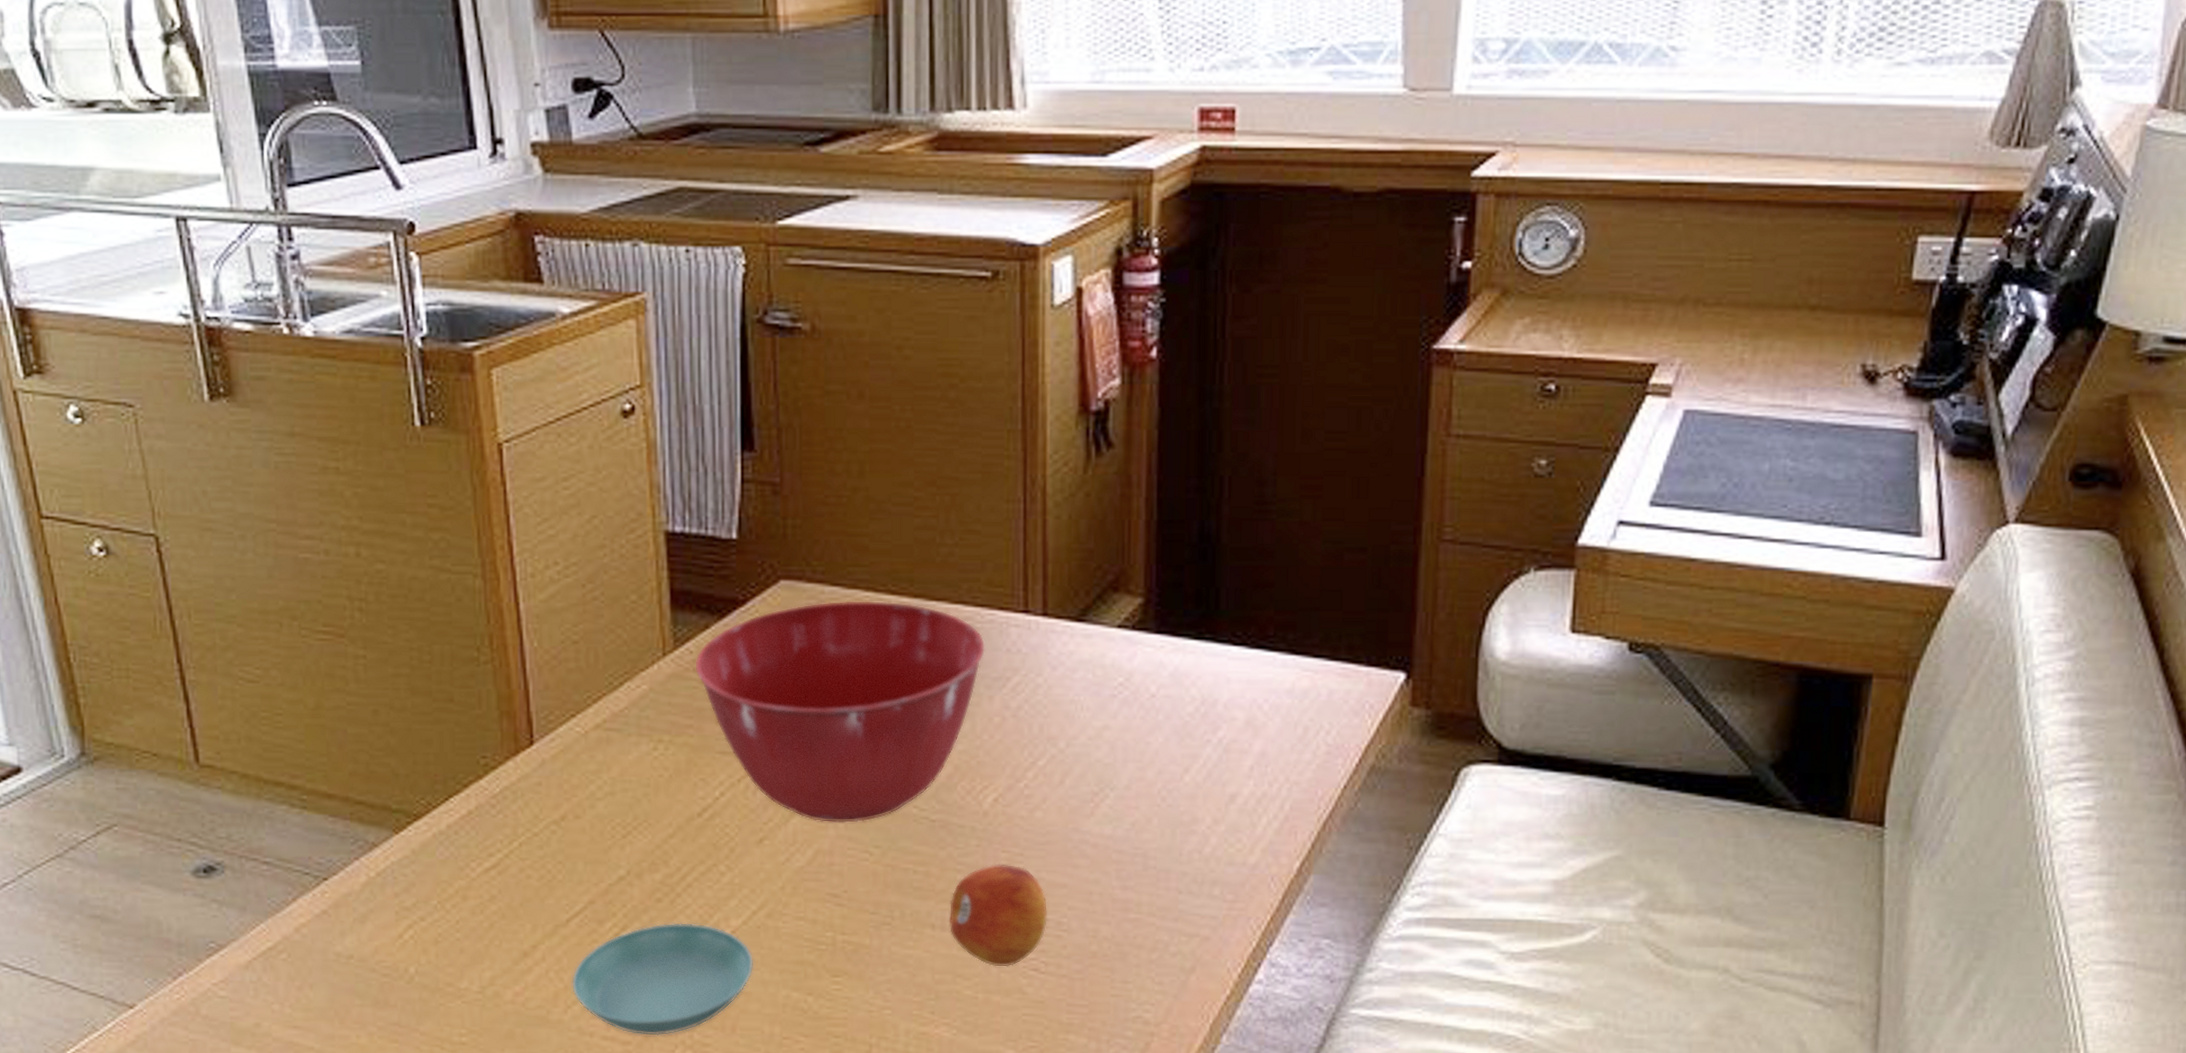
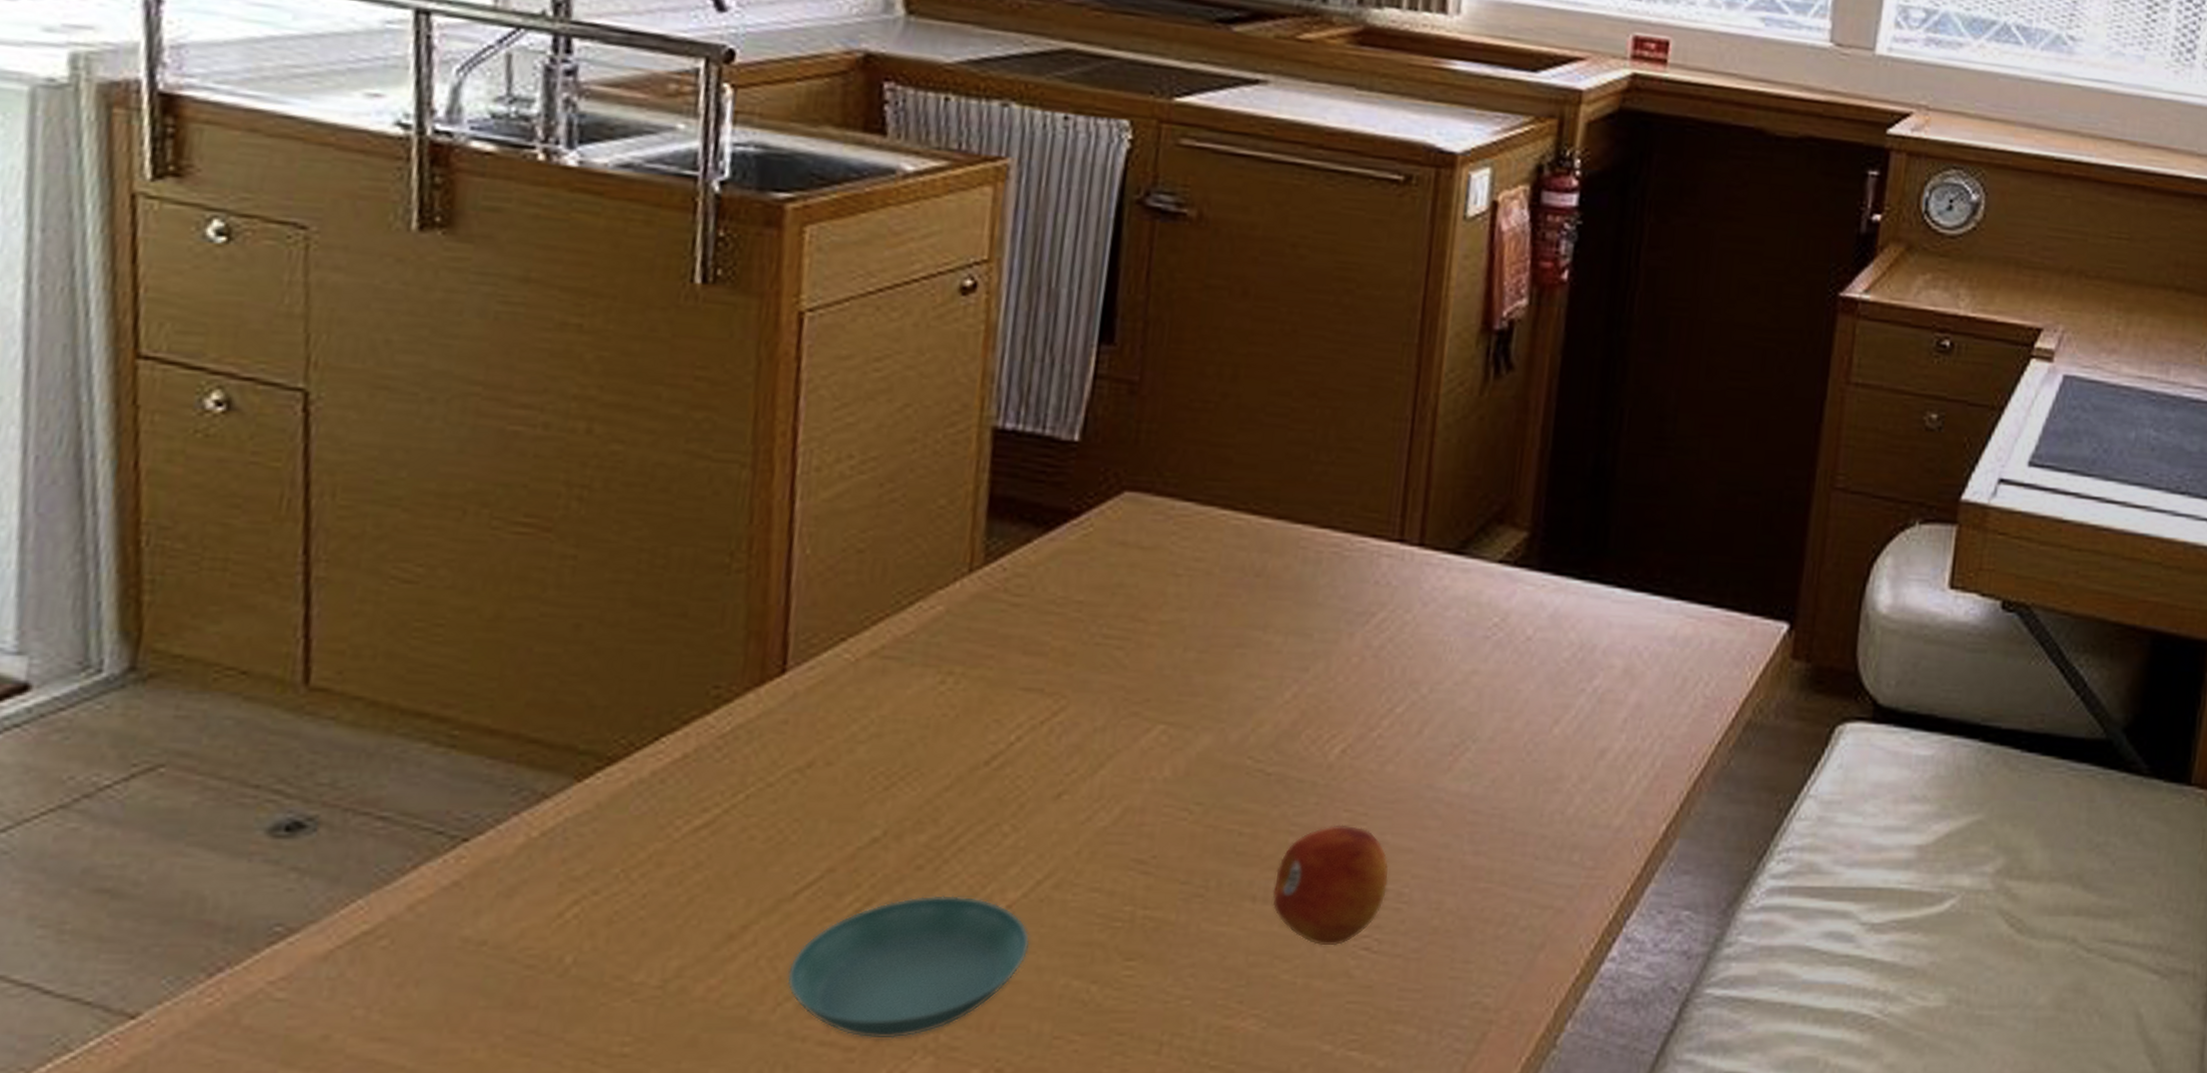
mixing bowl: present [695,601,985,823] -> none [1006,518,1351,775]

